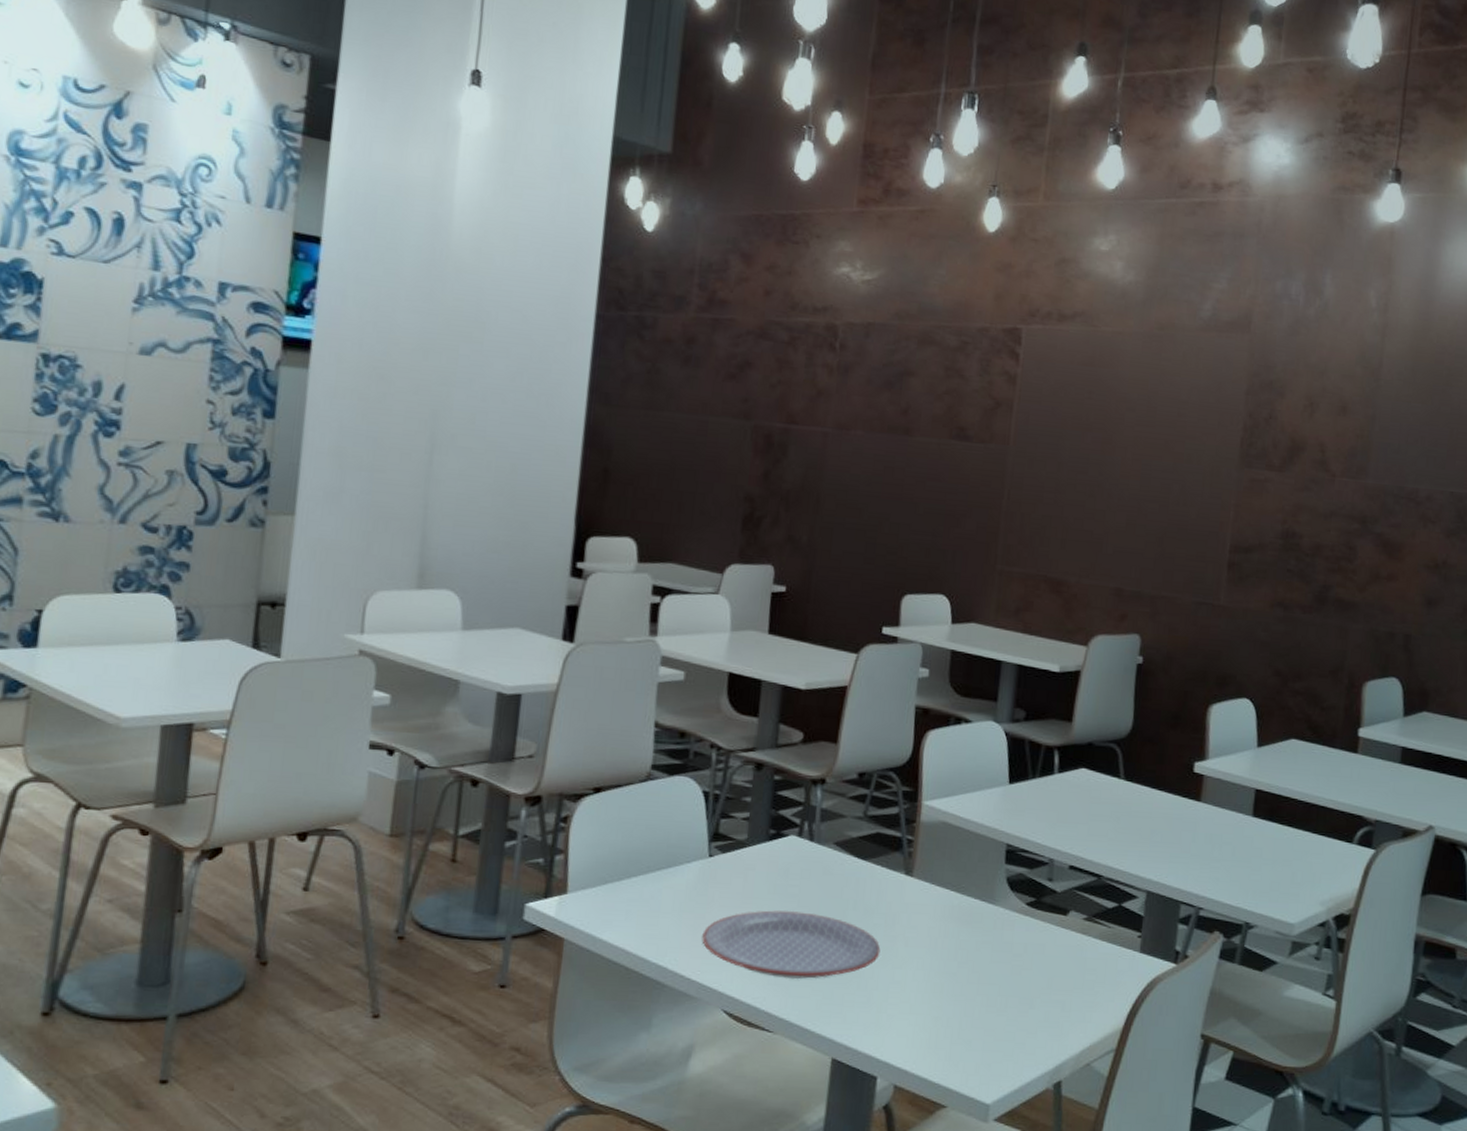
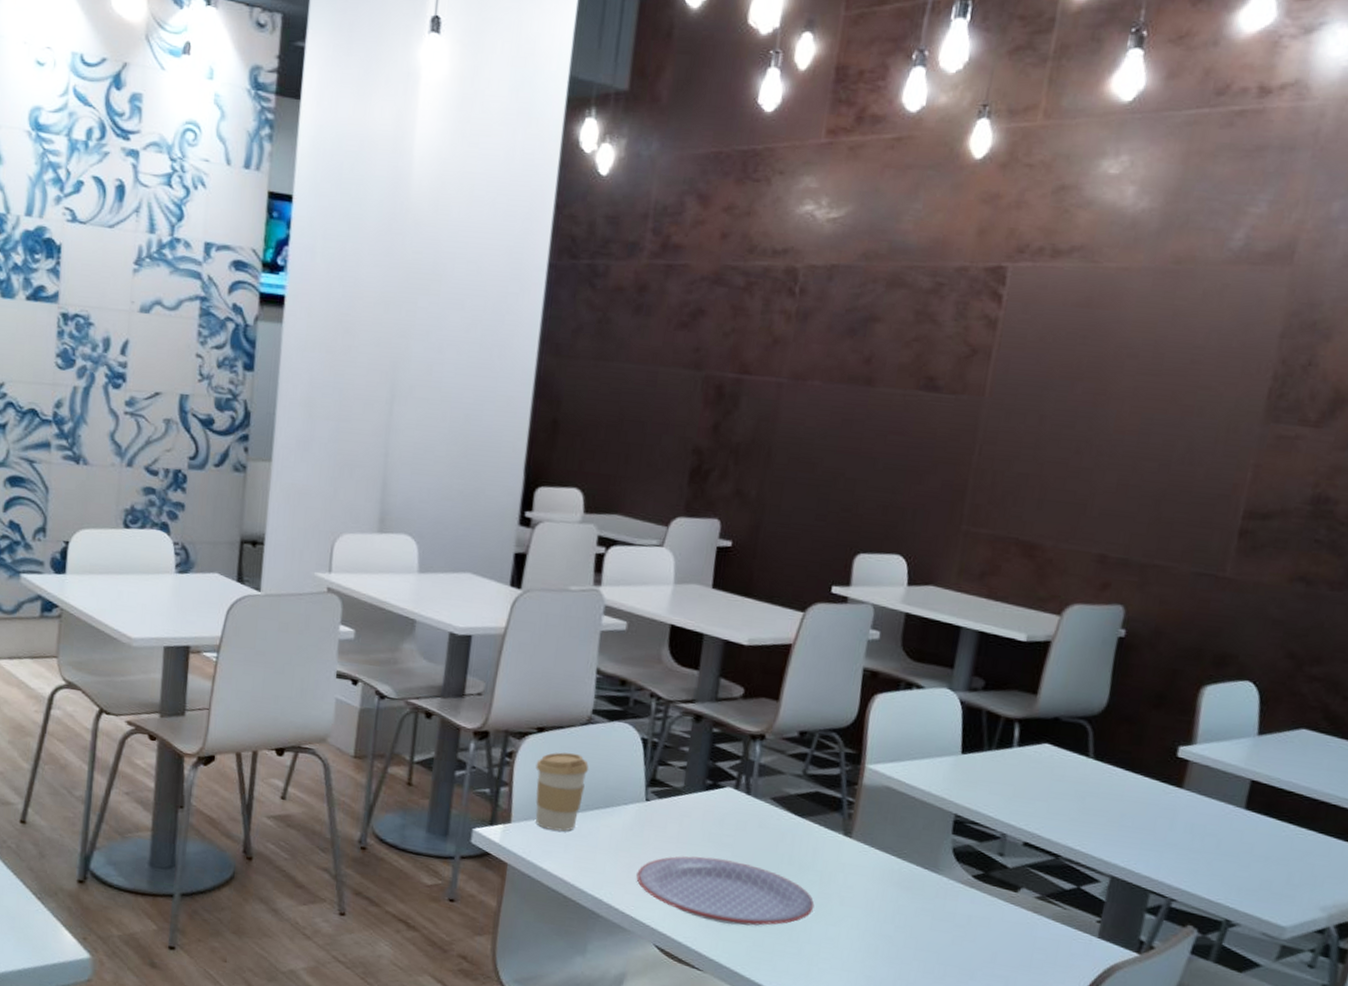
coffee cup: none [593,812,650,898] -> present [535,752,589,832]

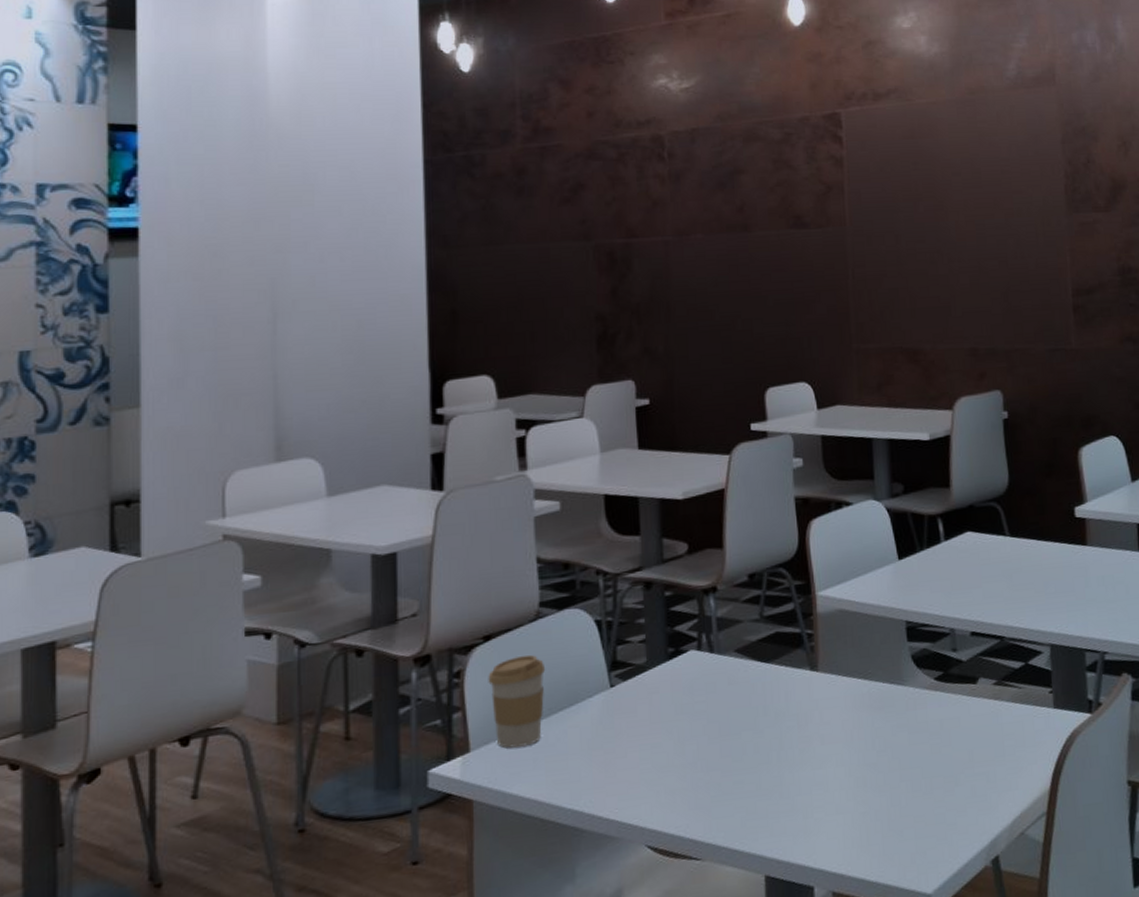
plate: present [636,856,815,926] -> none [615,727,798,801]

